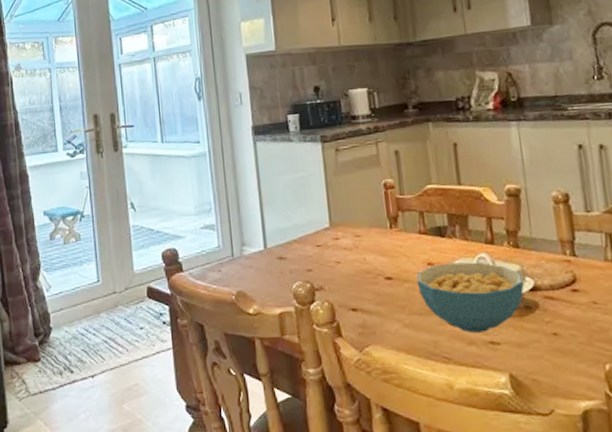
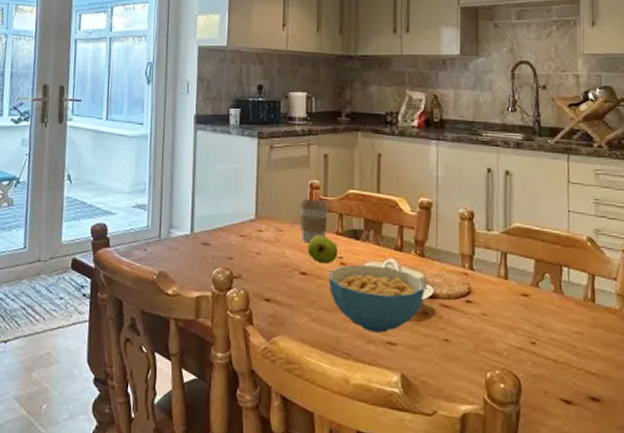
coffee cup: none [374,199,408,247] -> present [298,199,329,244]
fruit: none [389,236,431,266] -> present [307,234,344,263]

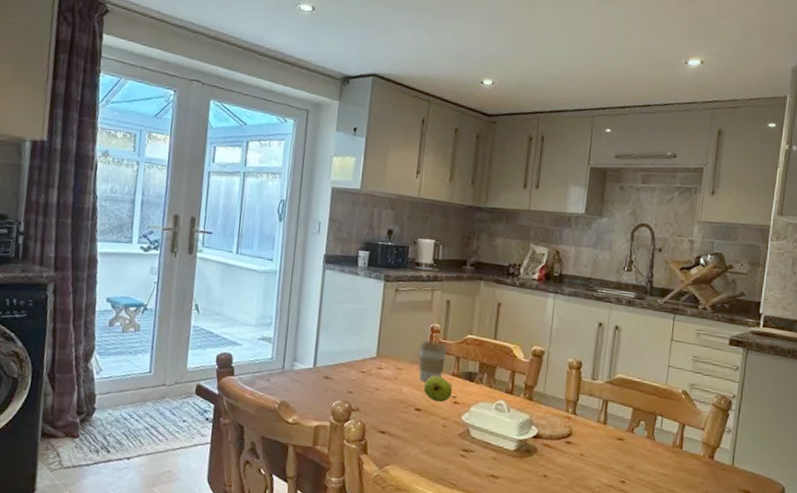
cereal bowl: present [329,265,424,333] -> none [441,404,530,467]

